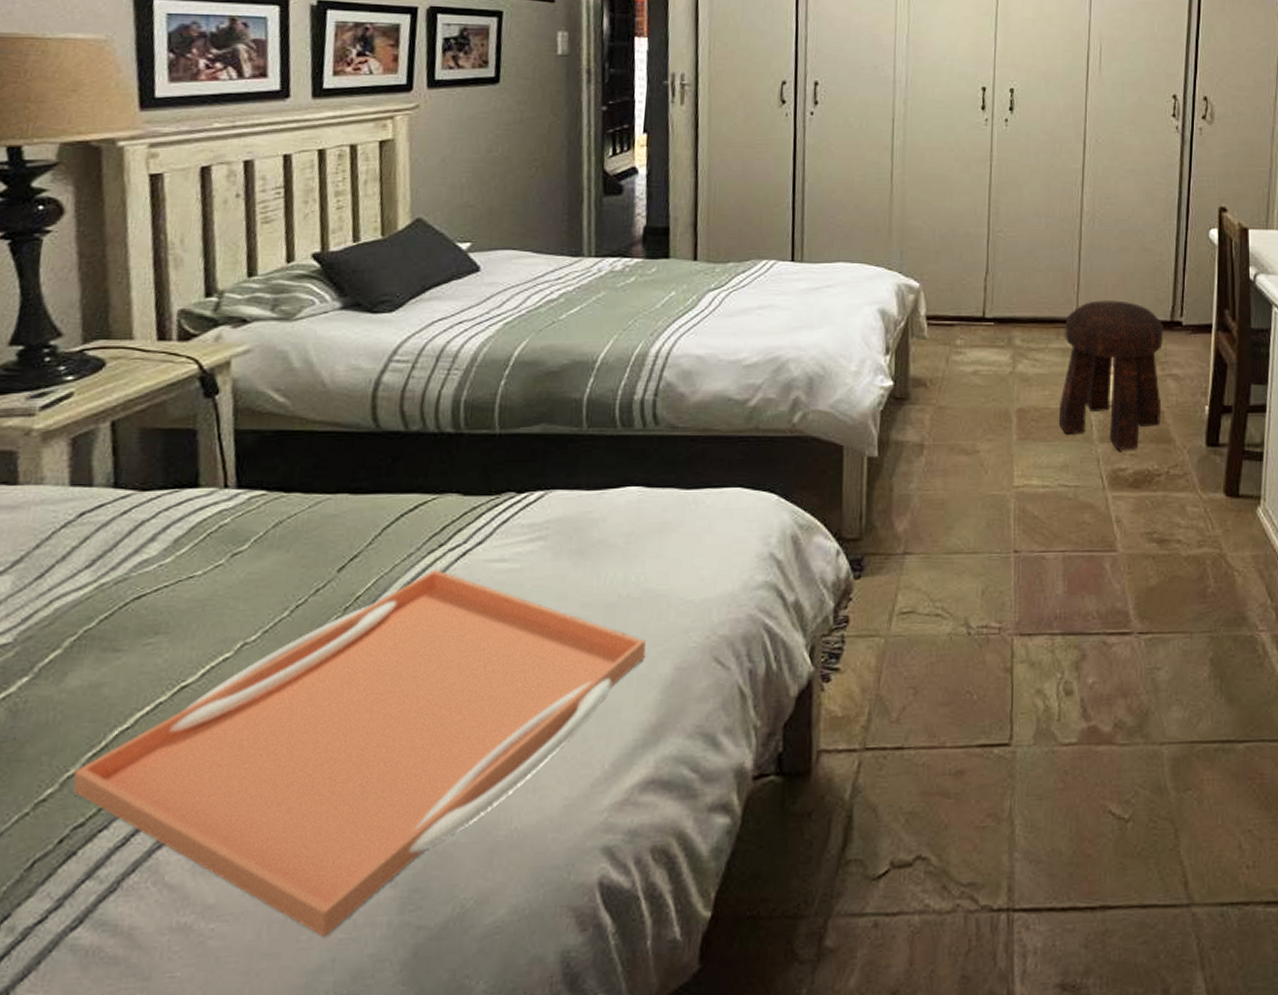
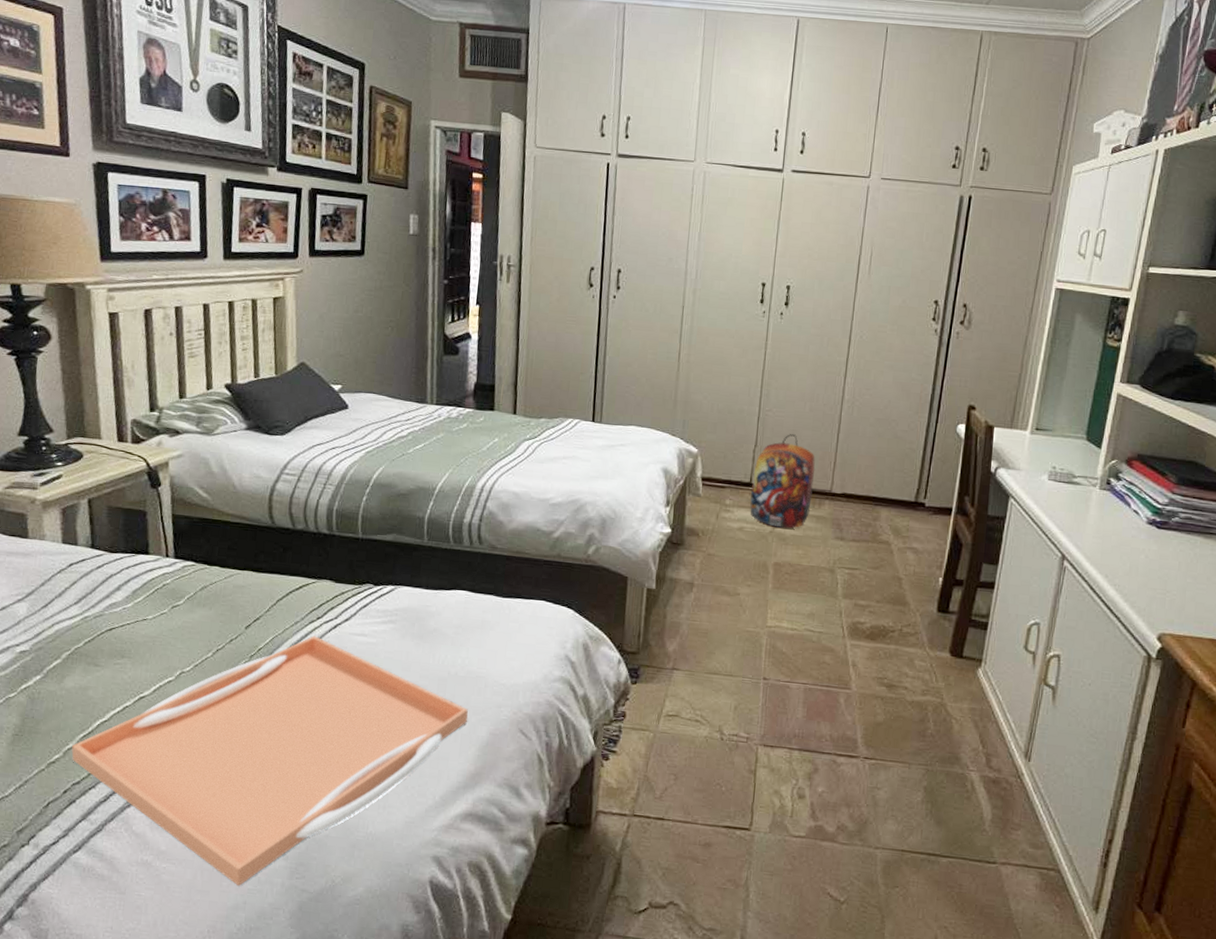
backpack: none [985,256,1057,366] -> present [750,434,816,529]
stool: present [1058,300,1164,450] -> none [808,478,909,607]

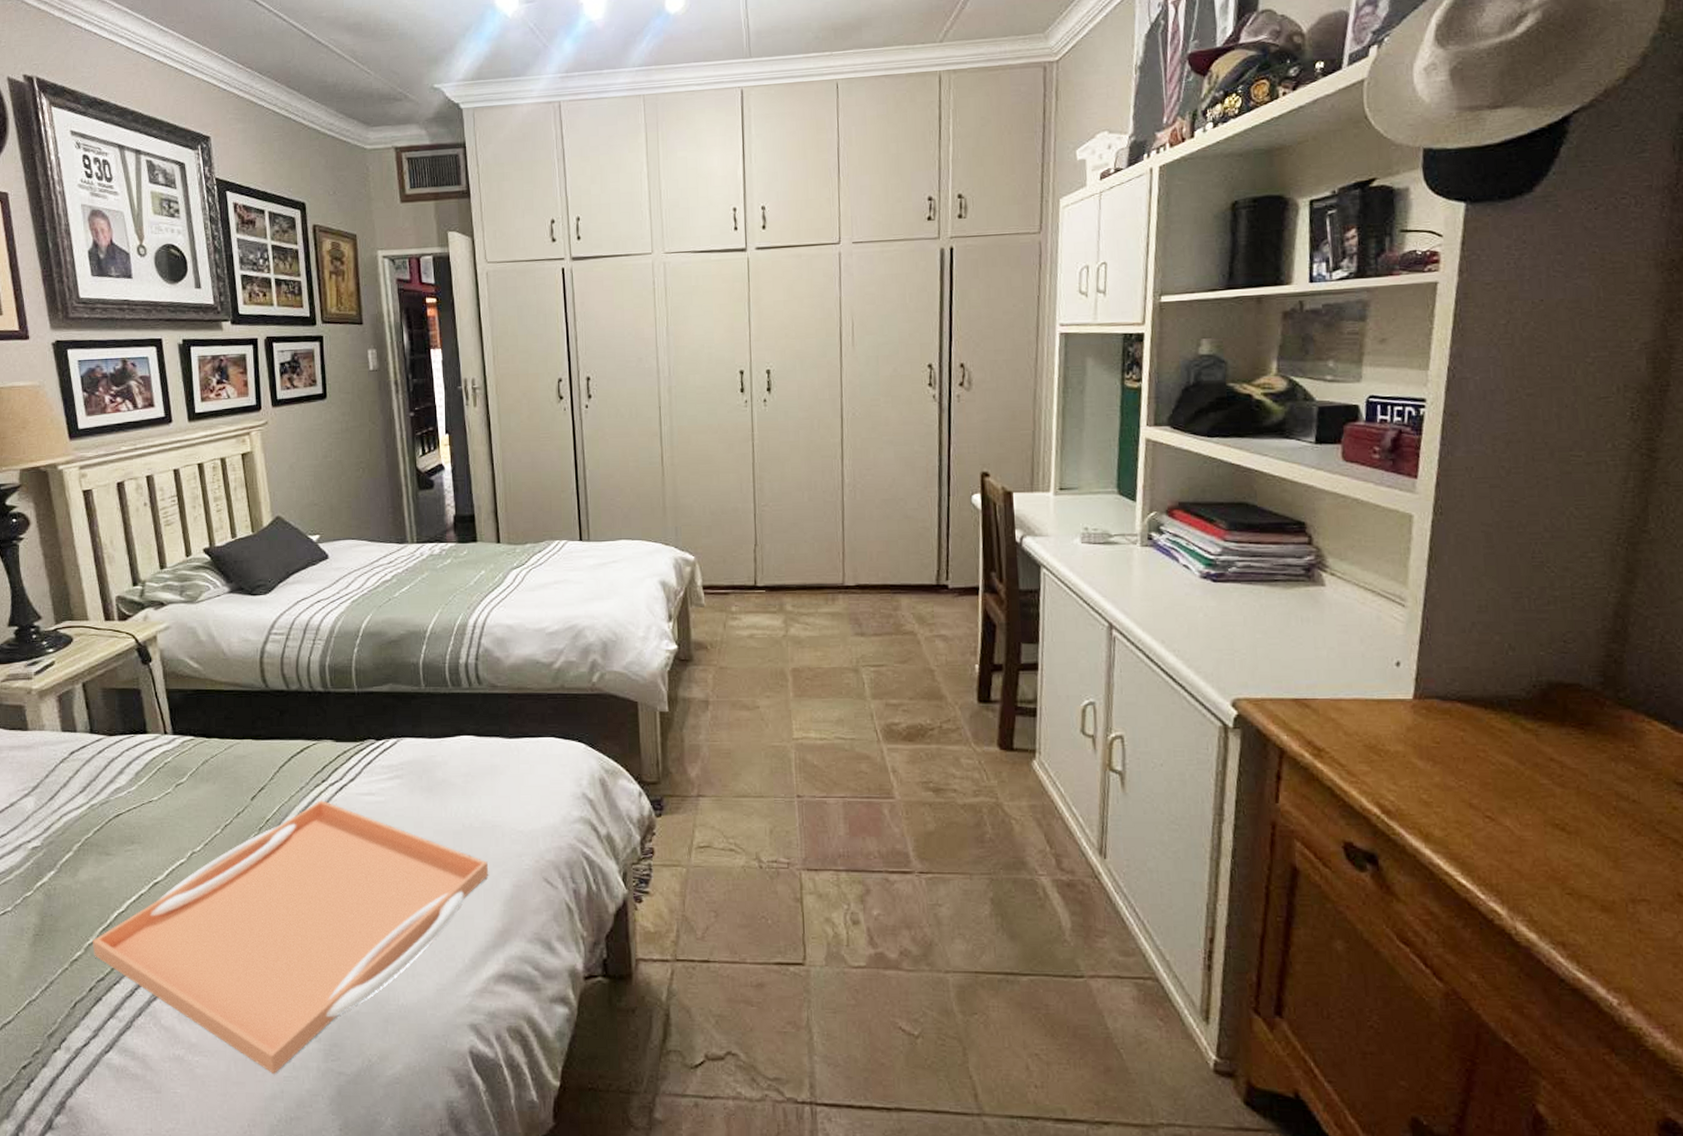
backpack: present [750,434,816,529] -> none [757,528,824,630]

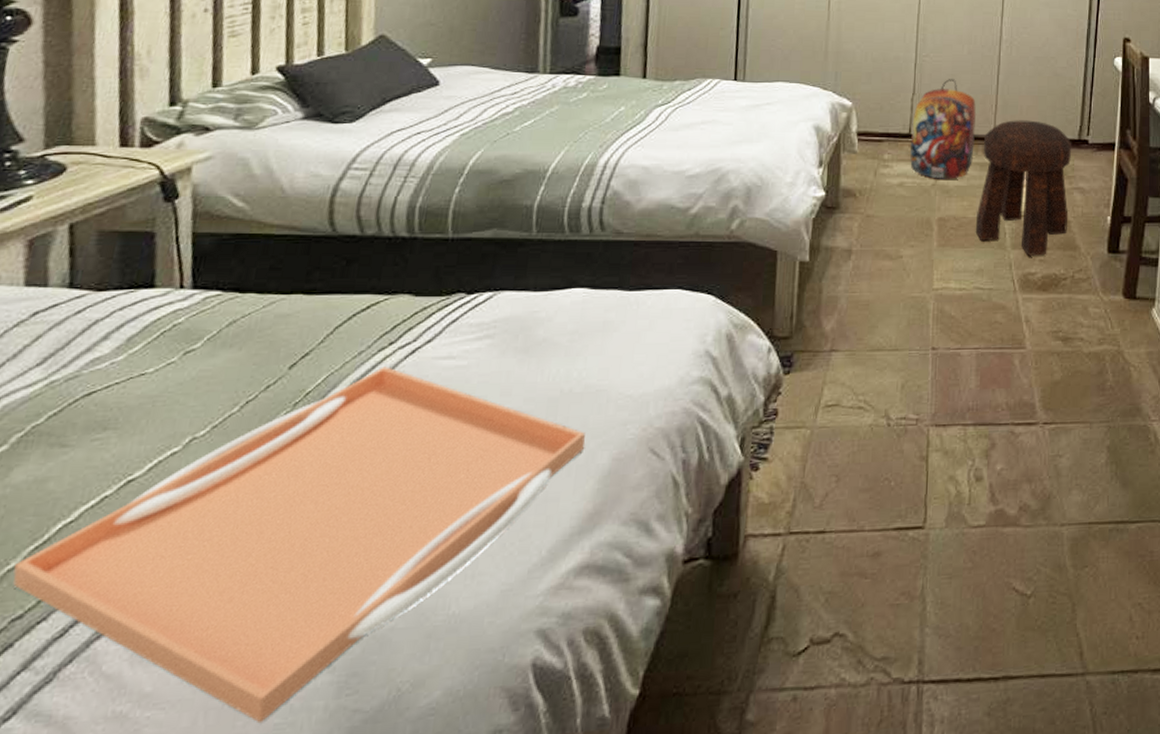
backpack: none [757,528,824,630] -> present [910,79,977,179]
stool: none [831,566,931,706] -> present [975,120,1072,256]

